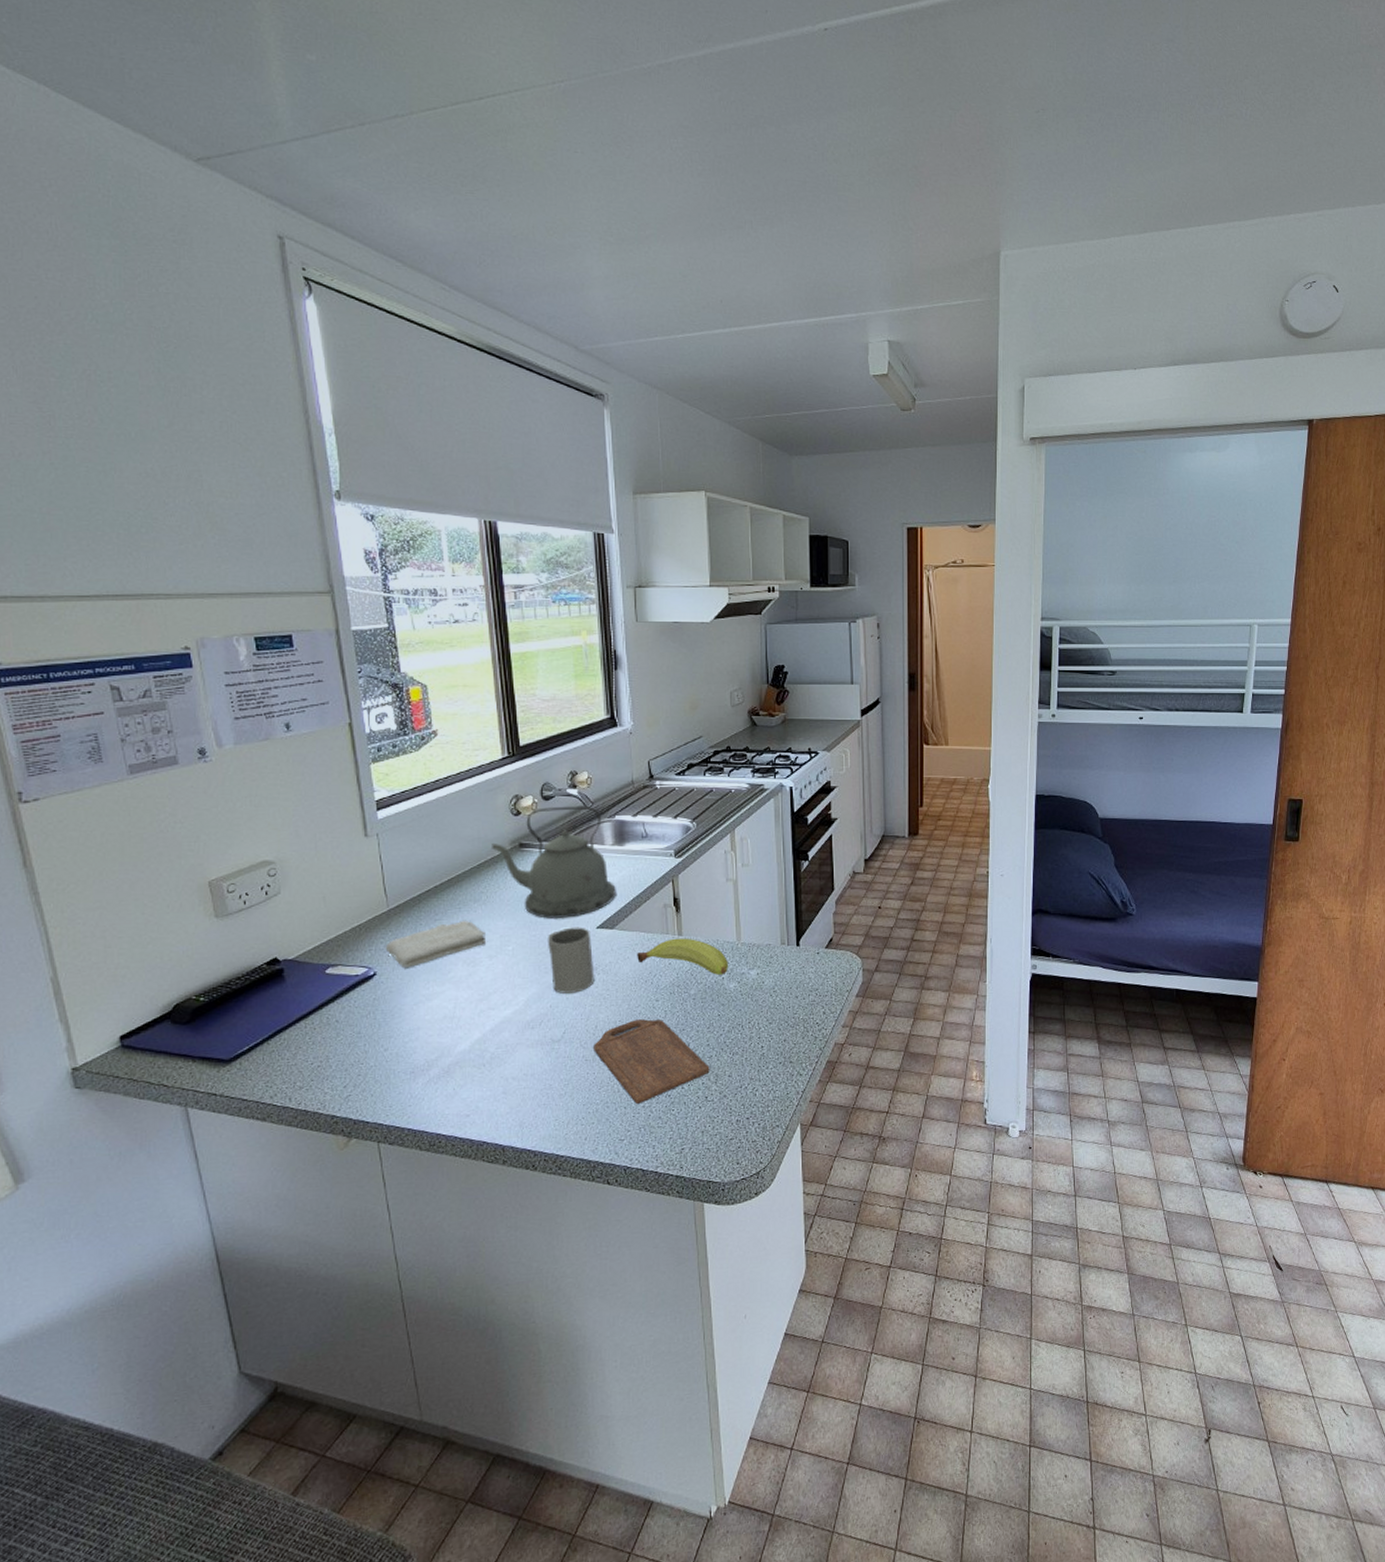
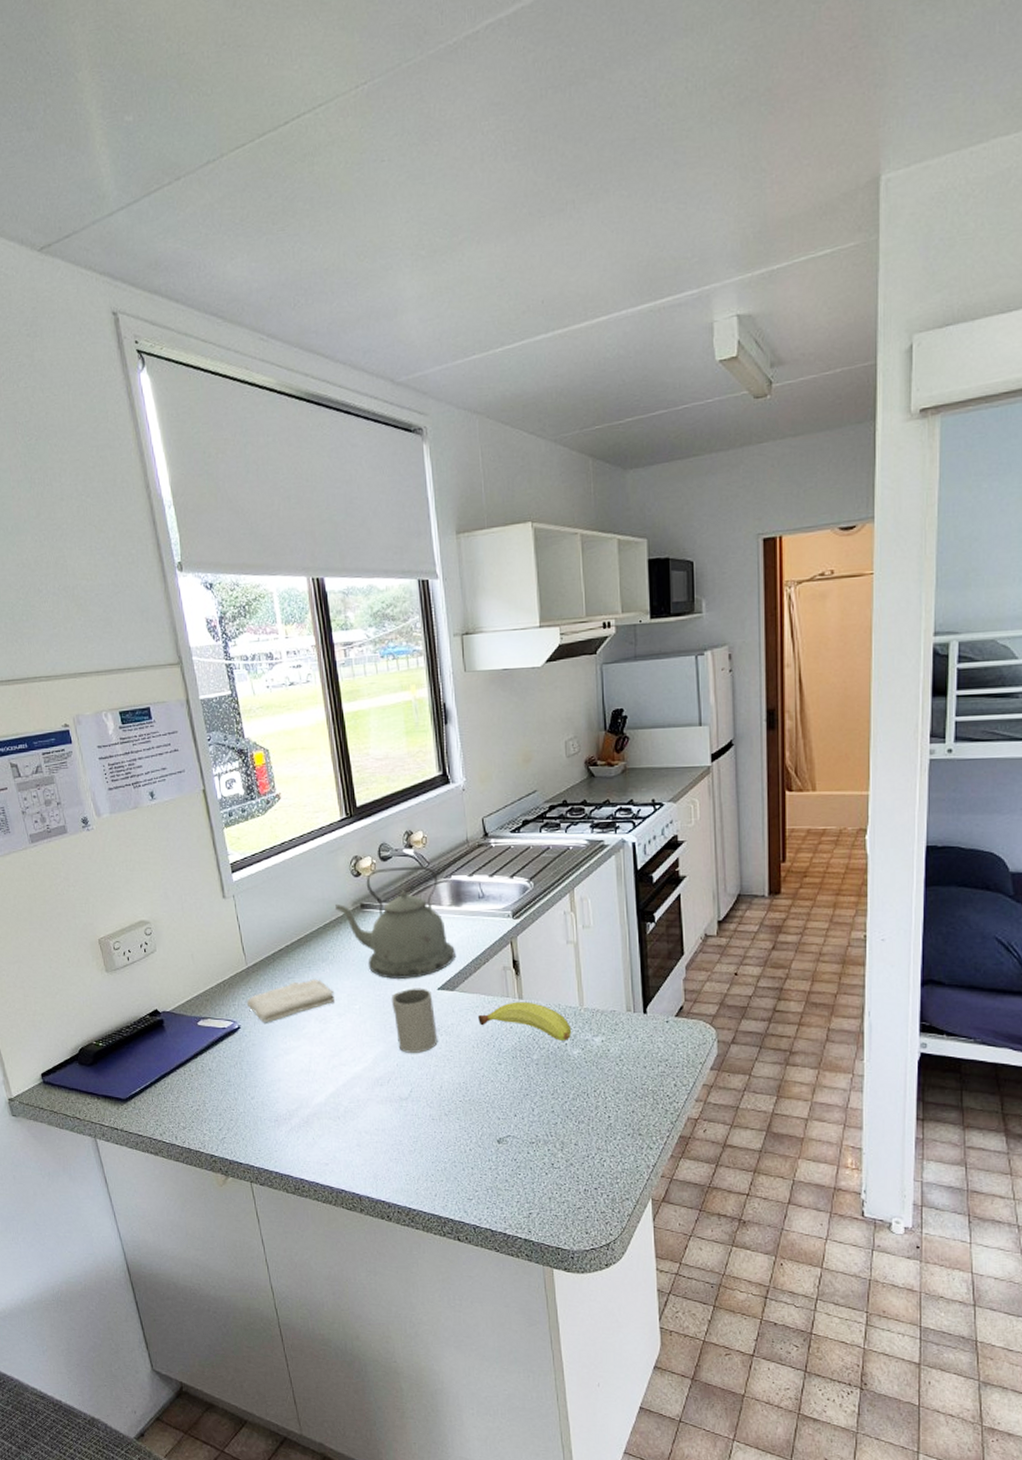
cutting board: present [594,1019,710,1105] -> none [439,1082,555,1166]

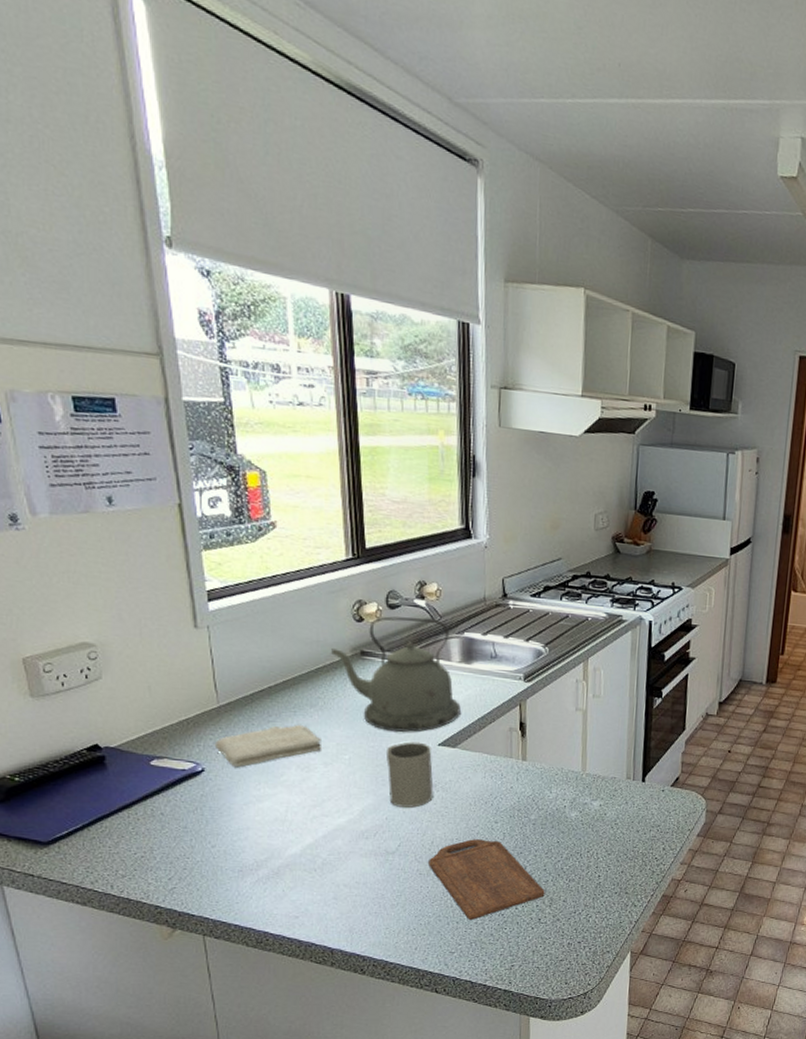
cutting board: none [439,1082,555,1166] -> present [428,839,545,921]
fruit: present [478,1001,571,1041] -> none [478,762,571,803]

